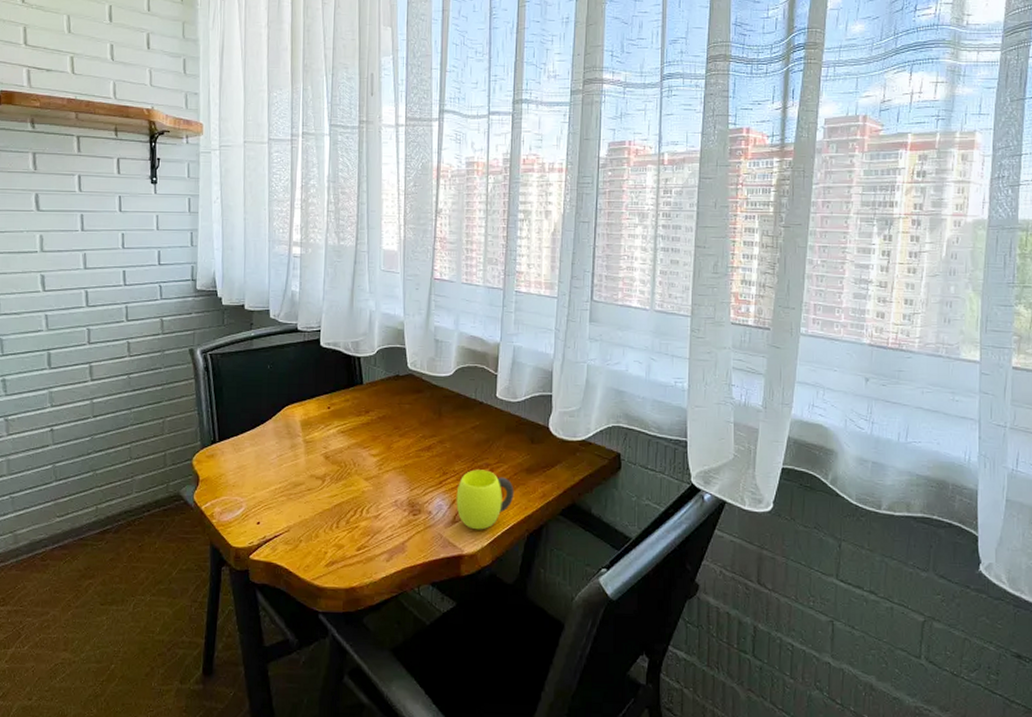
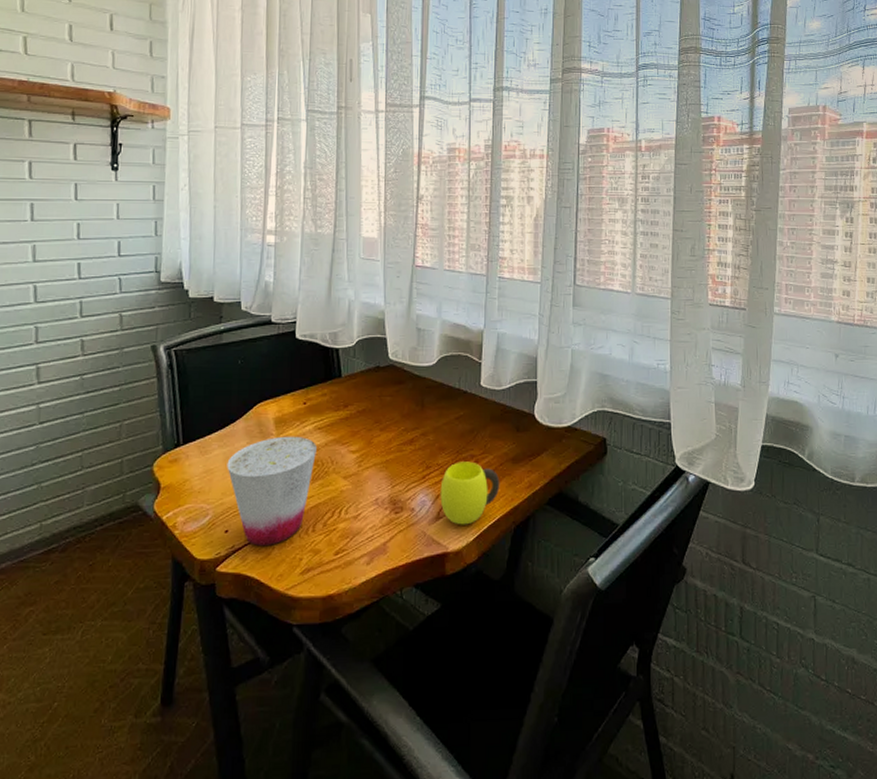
cup: none [258,437,340,538] -> present [227,436,317,546]

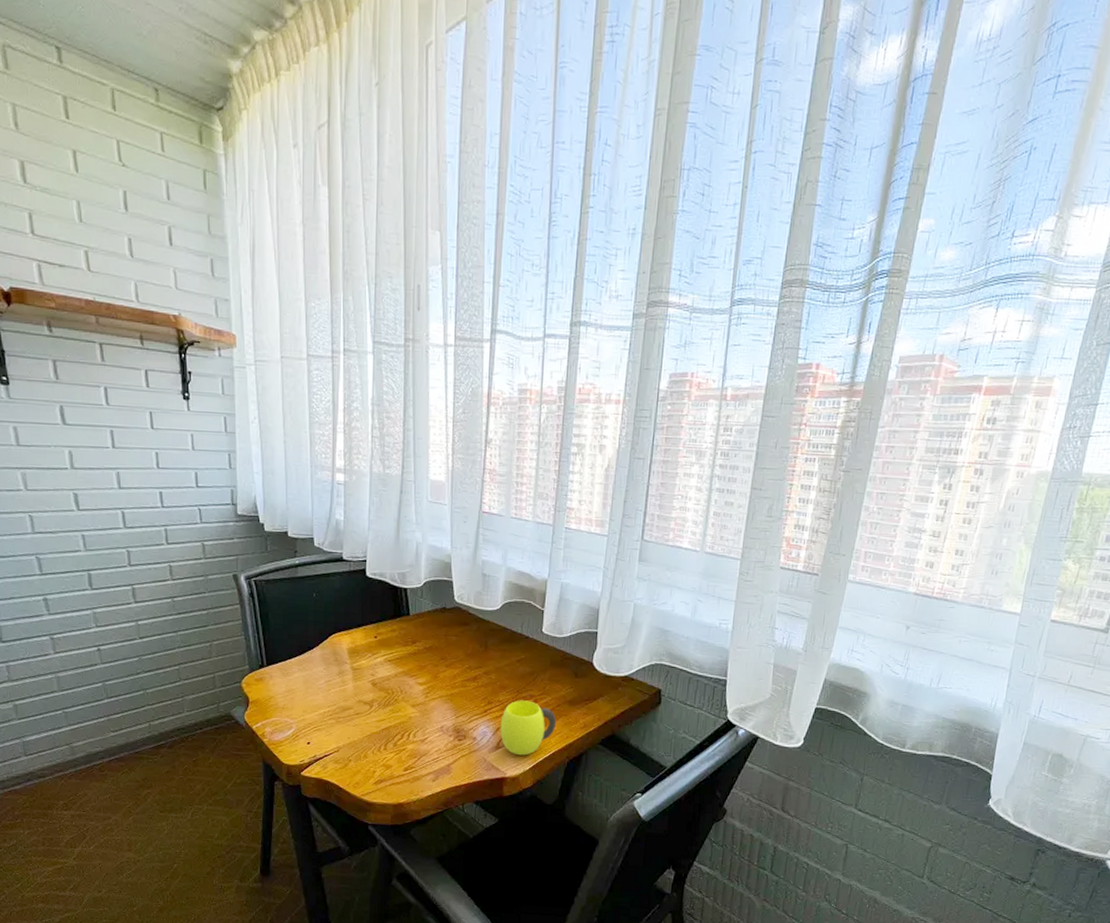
cup: present [227,436,317,546] -> none [307,665,387,758]

